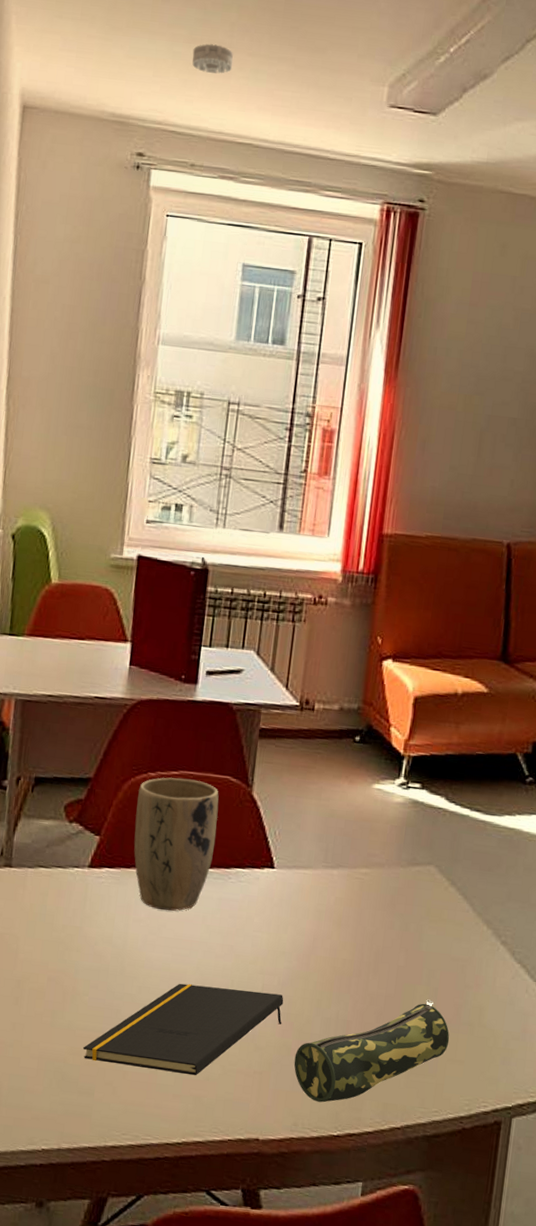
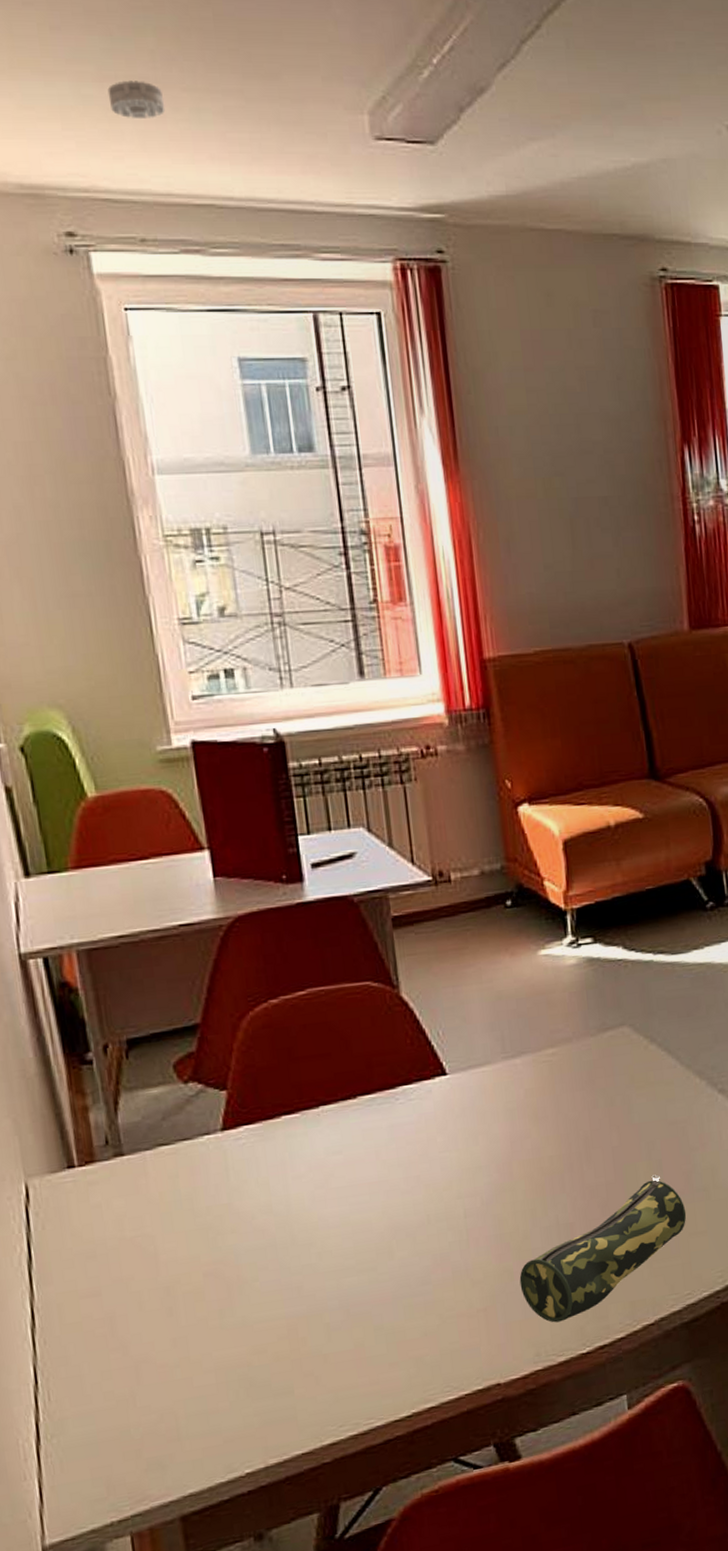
notepad: present [82,983,284,1076] -> none [266,1215,497,1355]
plant pot: present [134,777,219,911] -> none [261,995,372,1158]

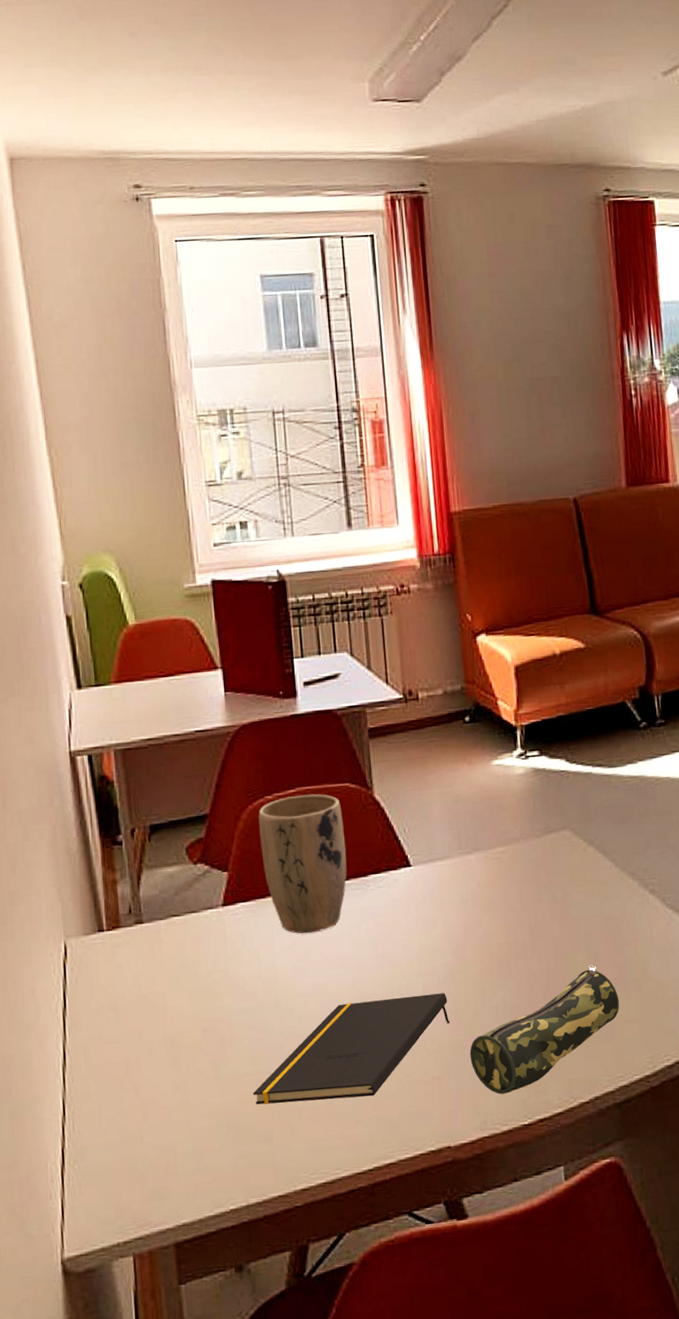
smoke detector: present [107,80,166,120] -> none [170,68,213,98]
plant pot: none [261,995,372,1158] -> present [258,794,347,934]
notepad: none [266,1215,497,1355] -> present [252,993,450,1105]

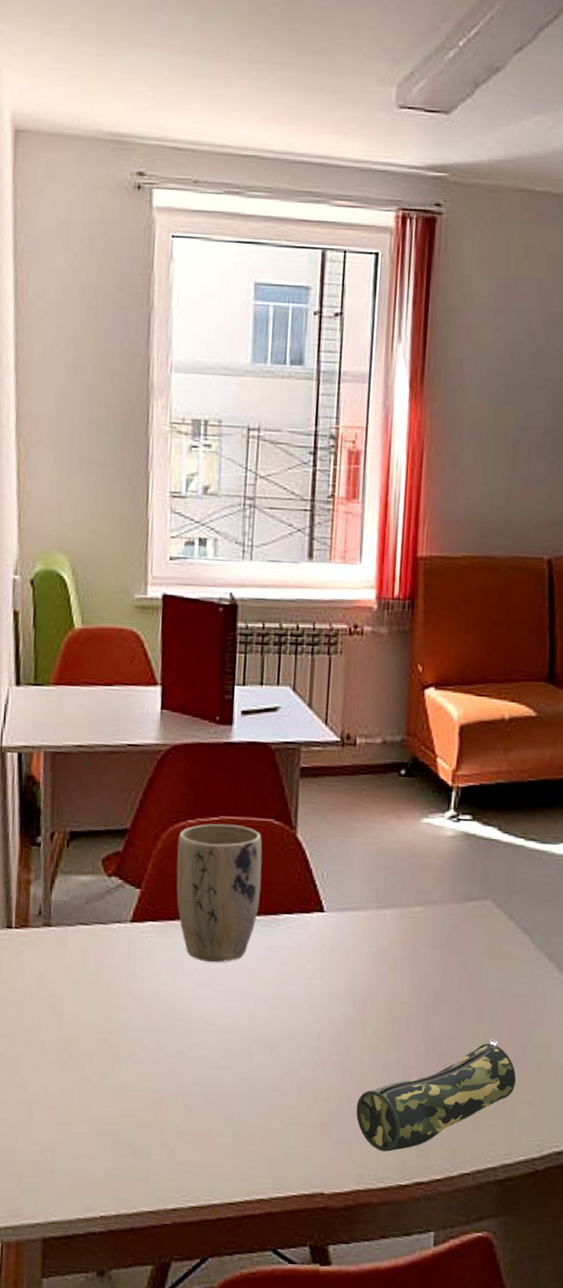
notepad: present [252,993,450,1105] -> none [136,1036,342,1132]

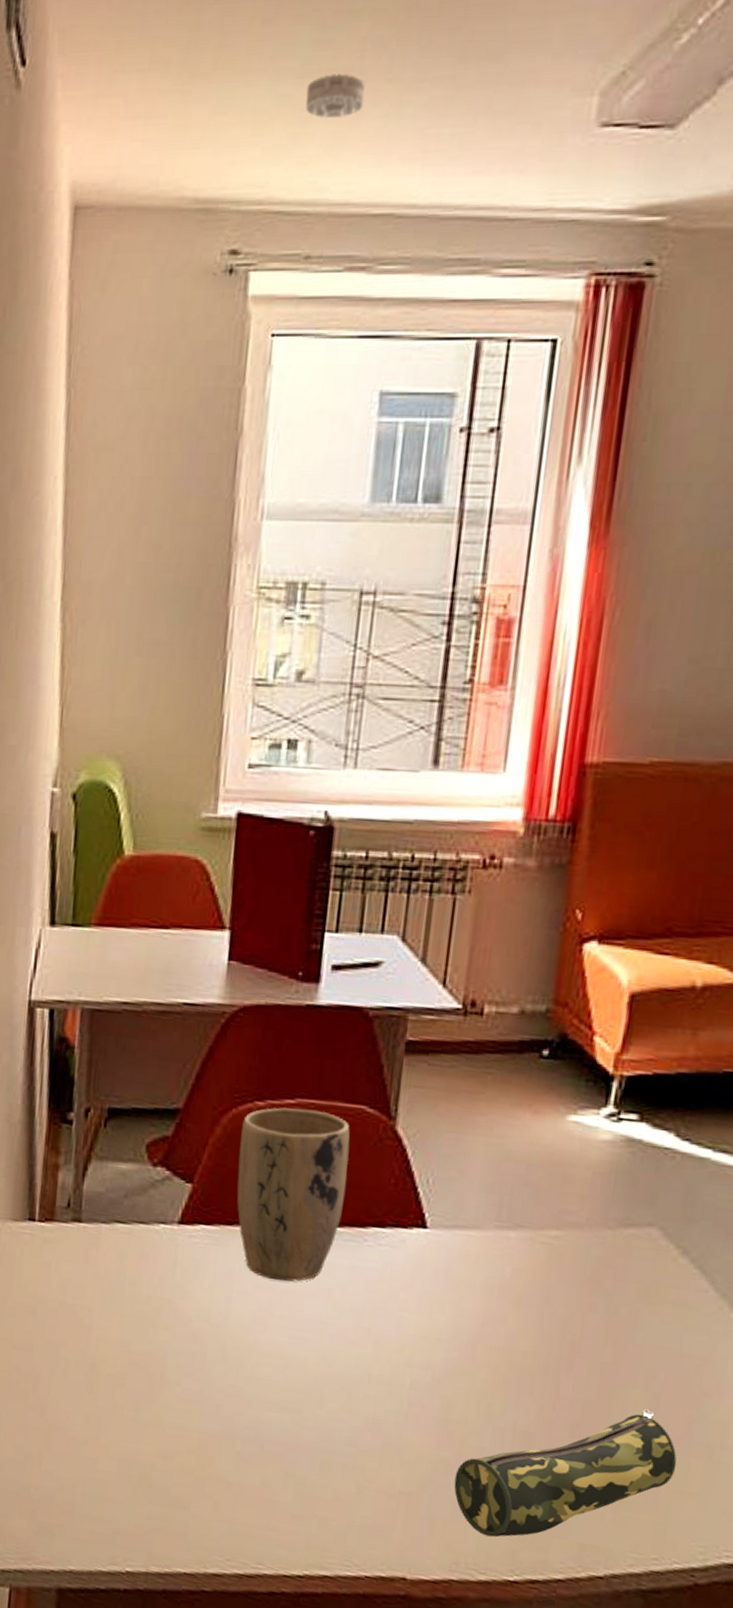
smoke detector: none [189,52,232,85] -> present [305,73,365,119]

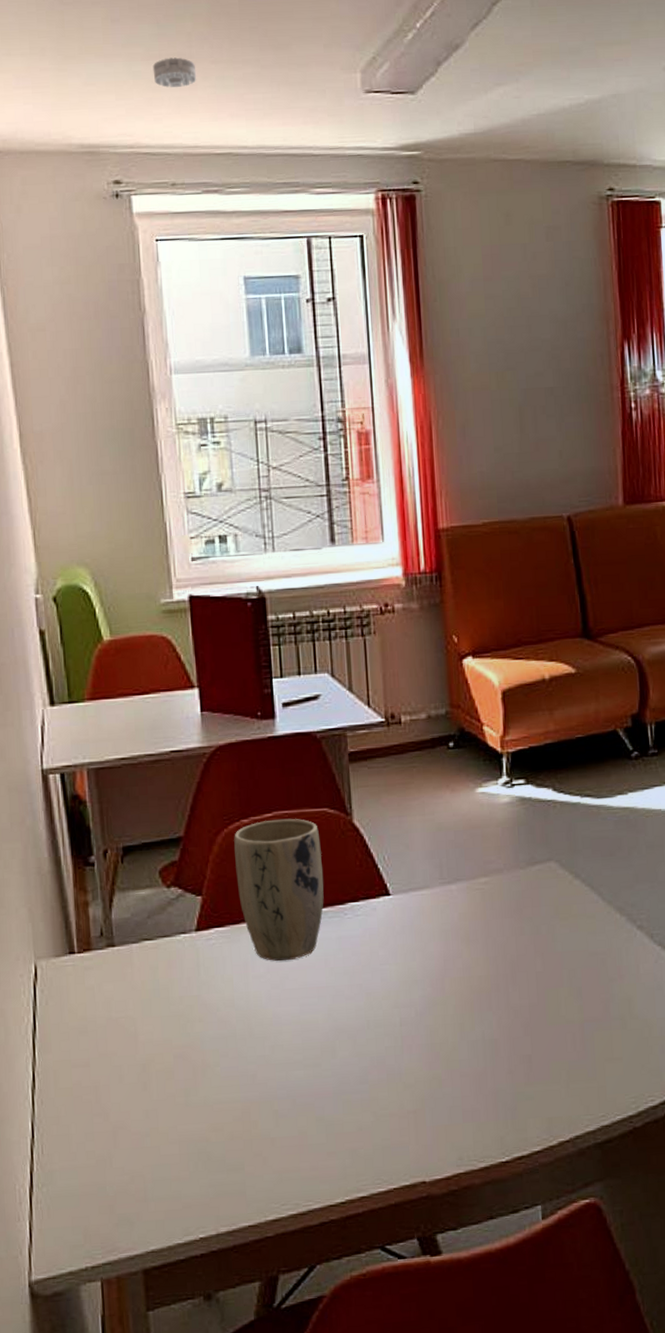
pencil case: present [453,1409,677,1538] -> none [447,1001,603,1131]

